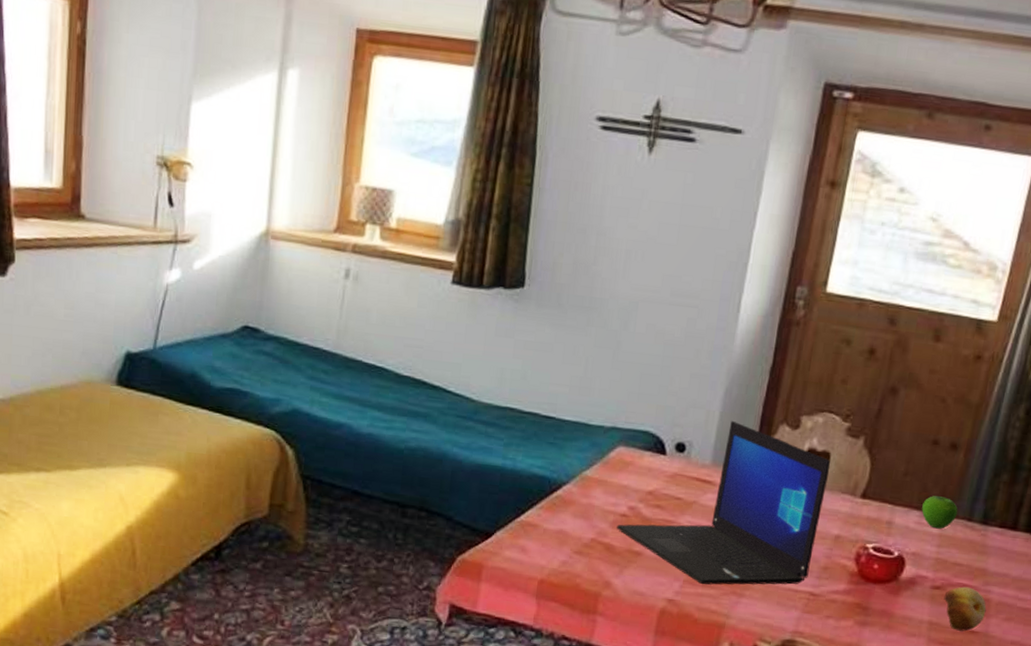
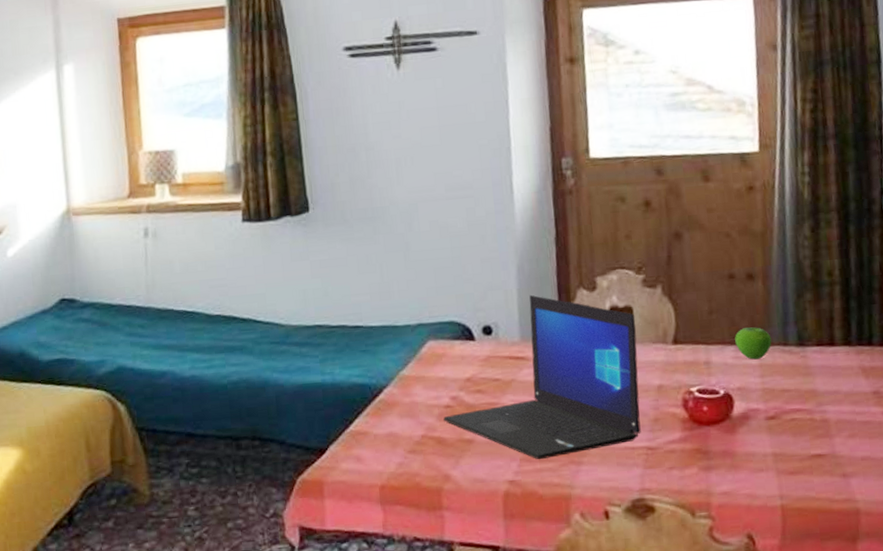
fruit: present [943,586,987,631] -> none [781,411,828,457]

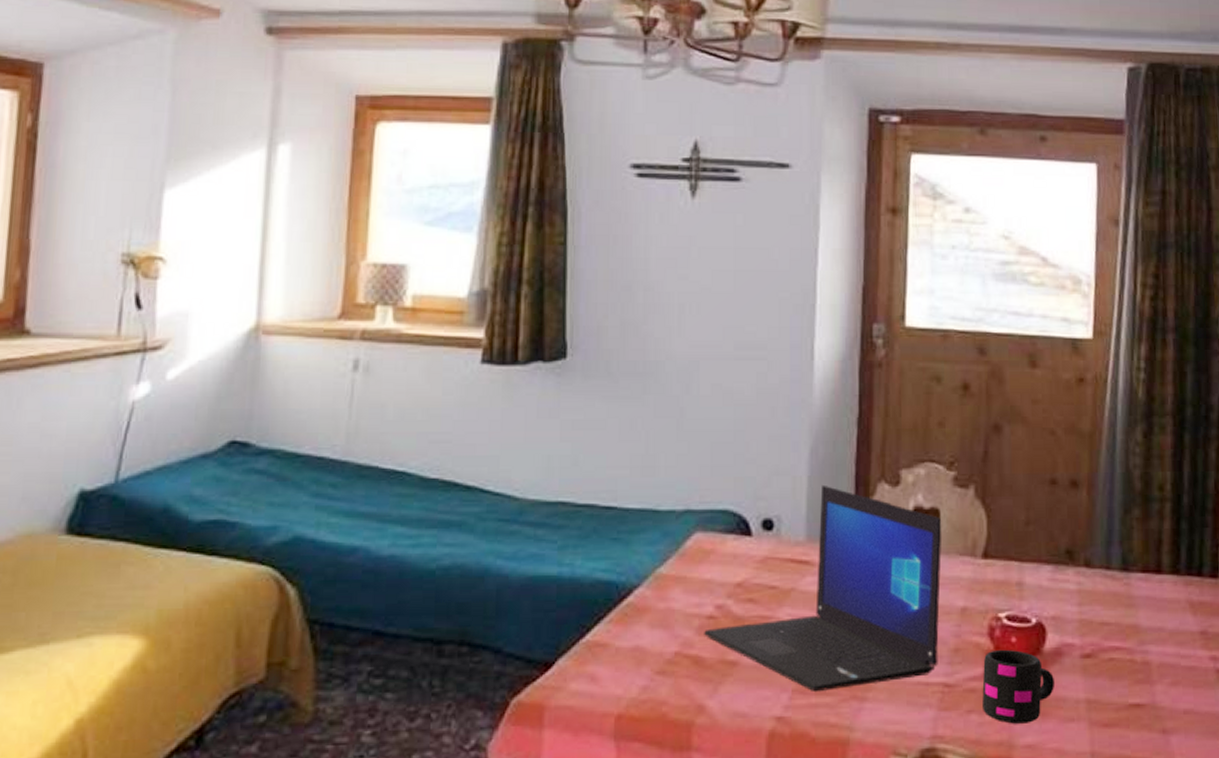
mug: none [680,416,744,476] -> present [982,649,1054,724]
apple: present [735,327,772,360] -> none [1052,544,1093,584]

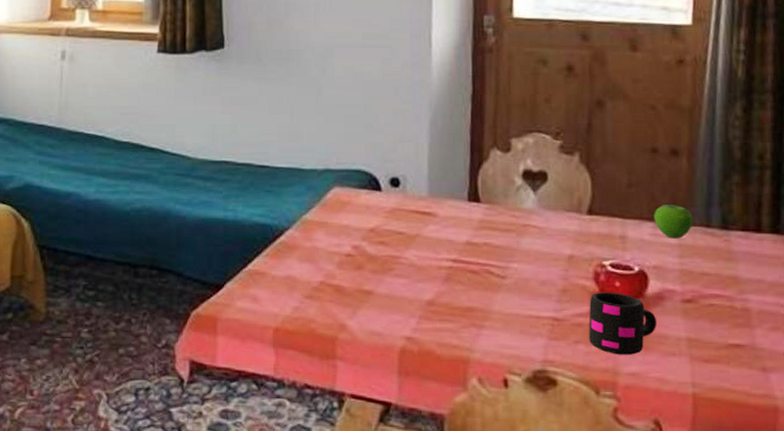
laptop: present [704,484,942,693] -> none [344,150,550,319]
apple: none [1052,544,1093,584] -> present [654,205,694,239]

